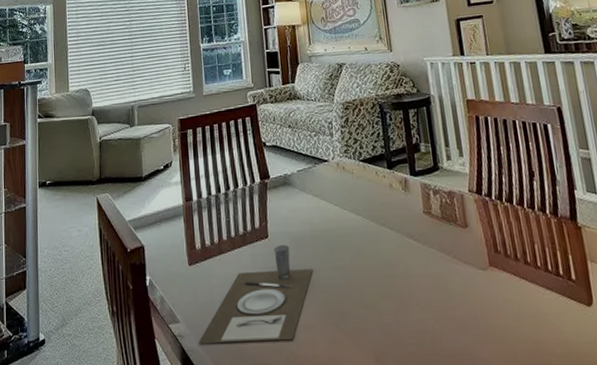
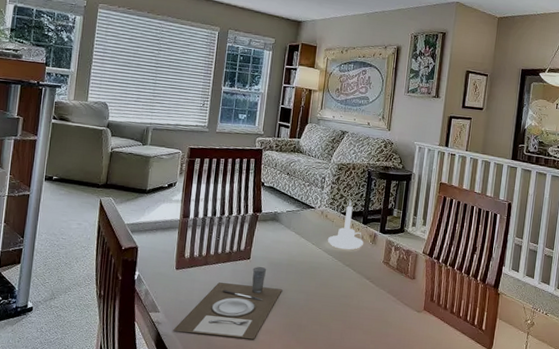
candle holder: none [351,143,394,206] -> present [327,200,364,250]

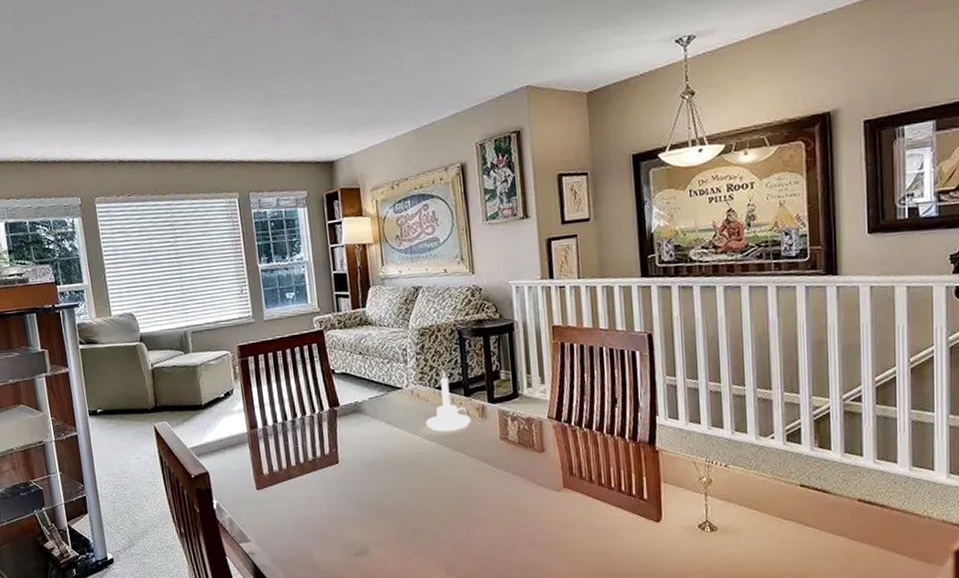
place setting: present [173,267,283,340] -> none [270,470,385,561]

